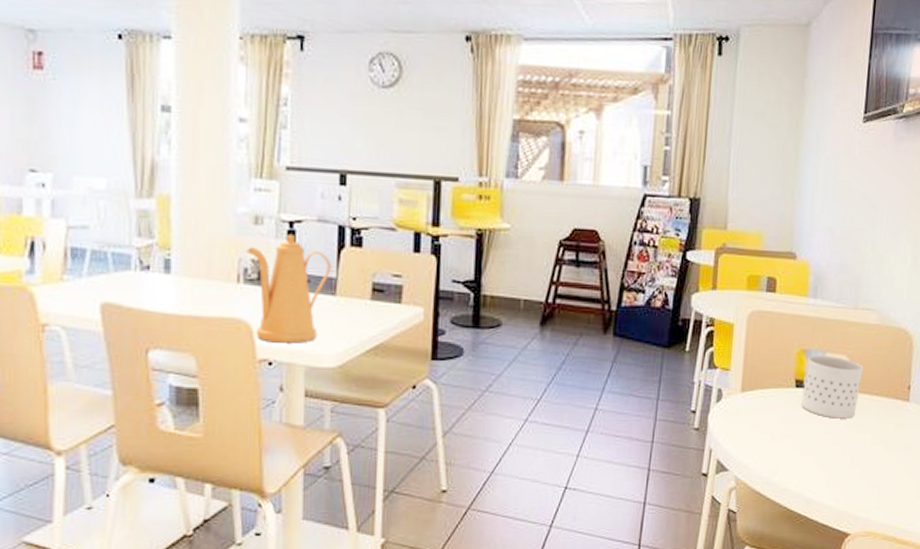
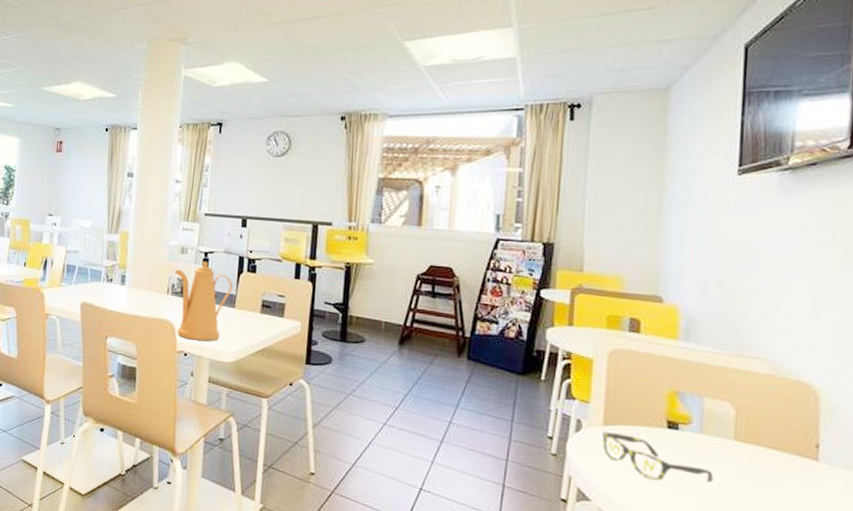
spectacles: none [740,398,830,441] -> present [602,431,713,483]
mug: present [801,355,863,419] -> none [675,398,753,469]

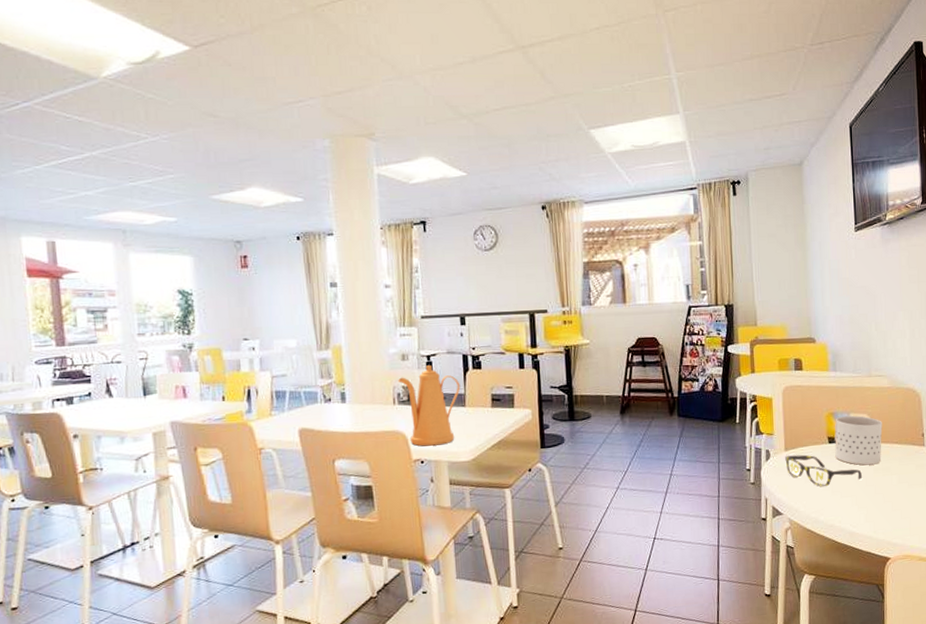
mug: none [675,398,753,469] -> present [834,415,883,465]

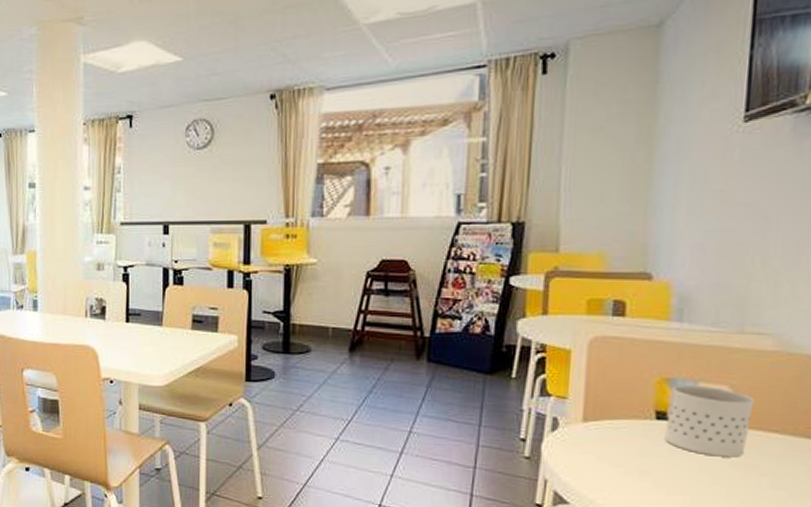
coffee pot: present [398,365,461,447] -> none [92,277,158,366]
spectacles: present [785,454,862,487] -> none [581,429,708,478]

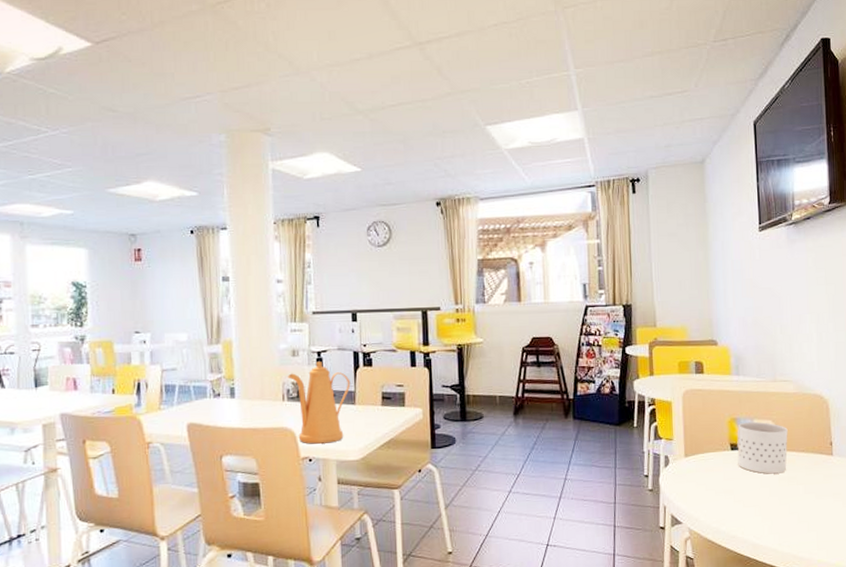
coffee pot: none [92,277,158,366] -> present [288,362,351,444]

